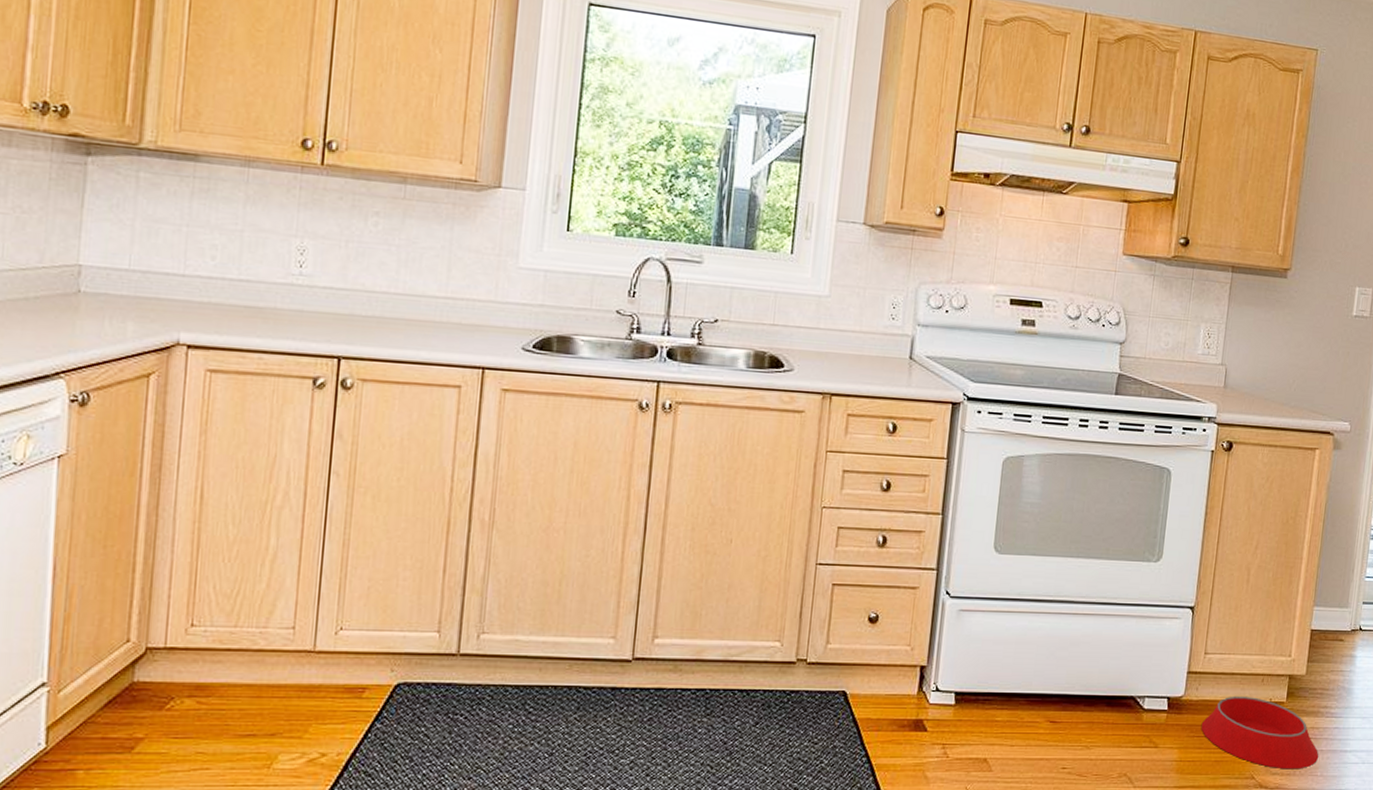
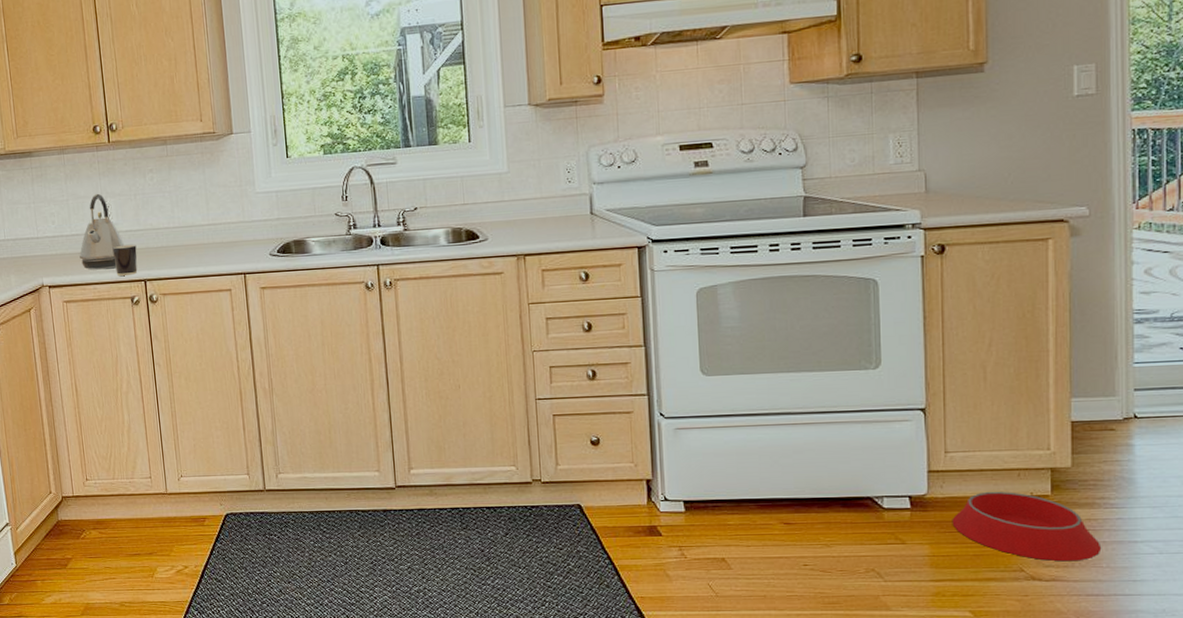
kettle: none [245,229,318,335] -> present [79,193,124,270]
mug: none [297,304,336,349] -> present [112,244,138,277]

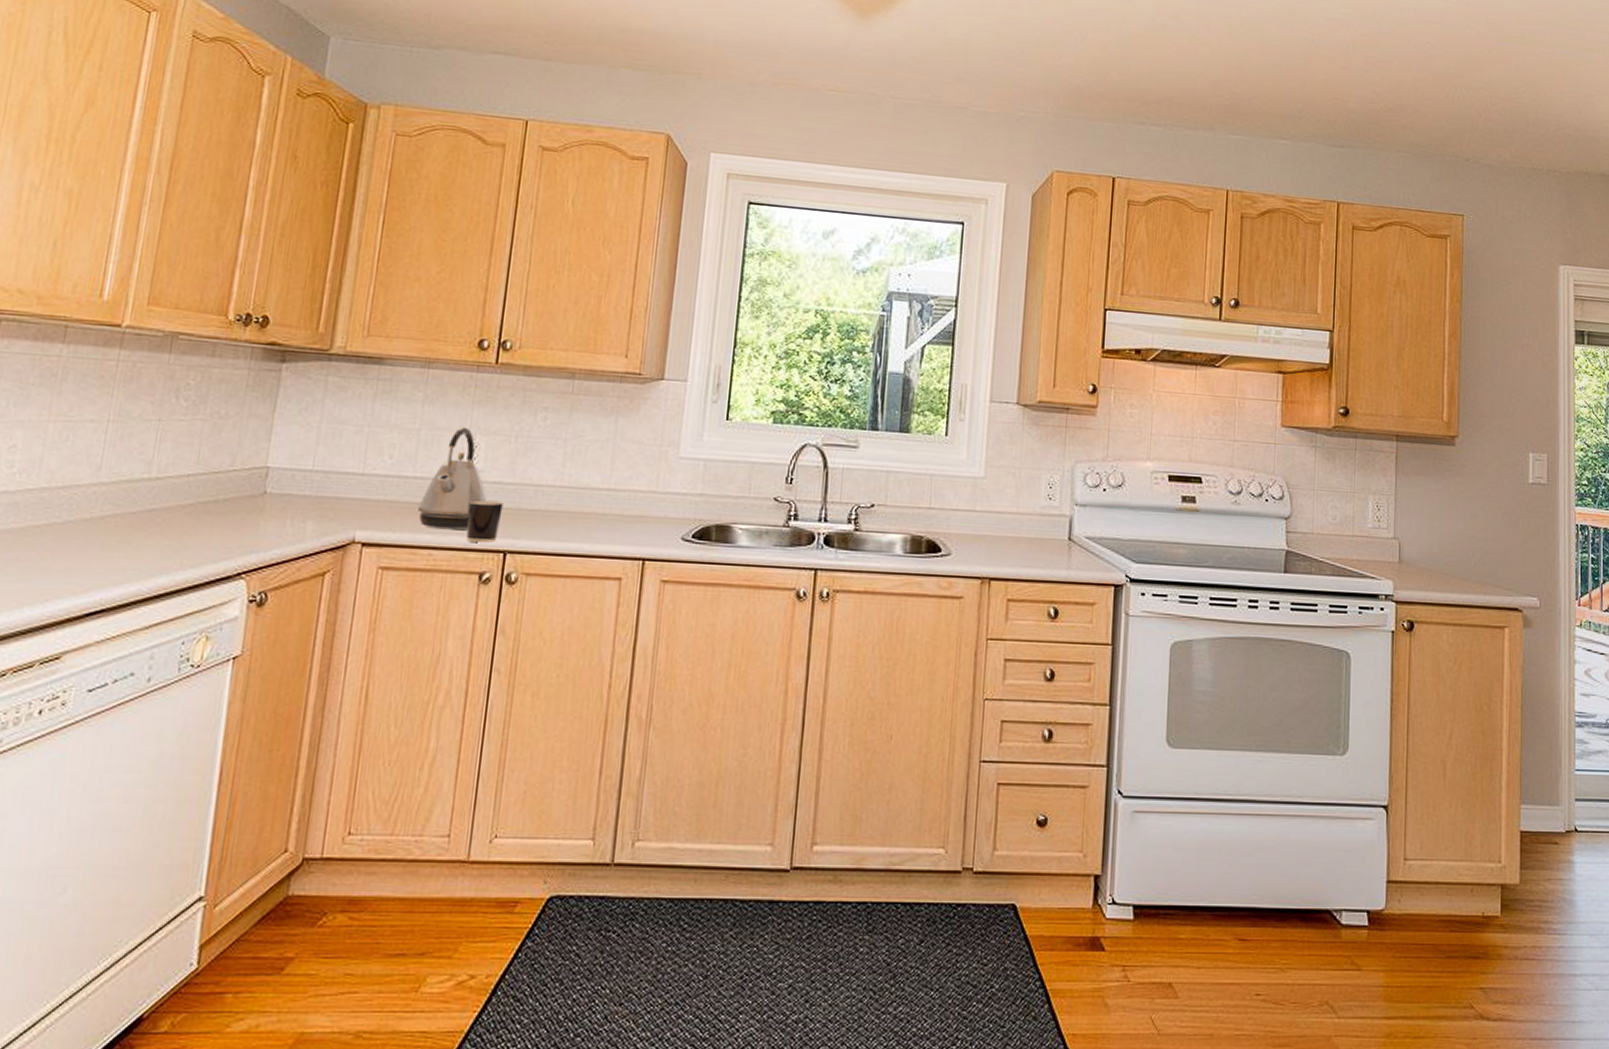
pet bowl: present [952,491,1102,562] -> none [1407,909,1545,997]

